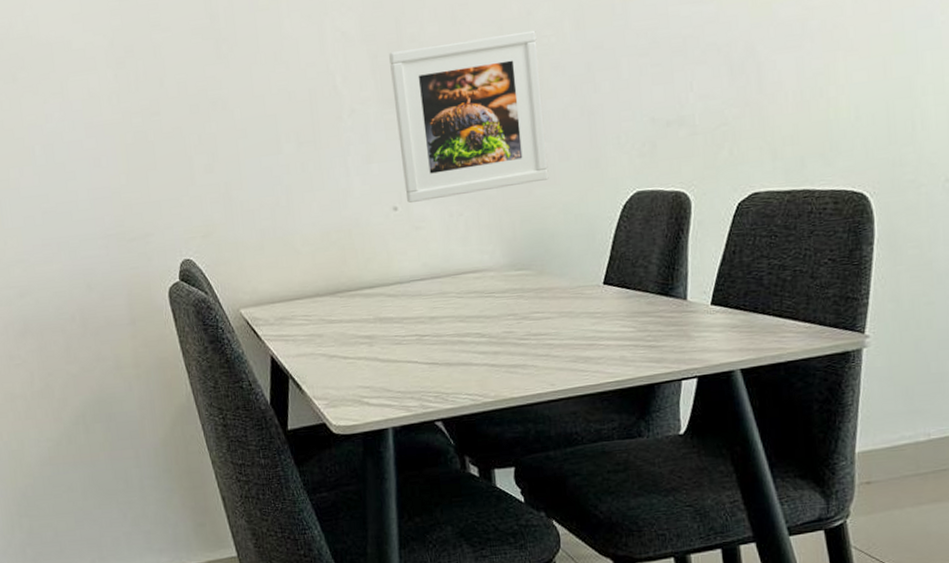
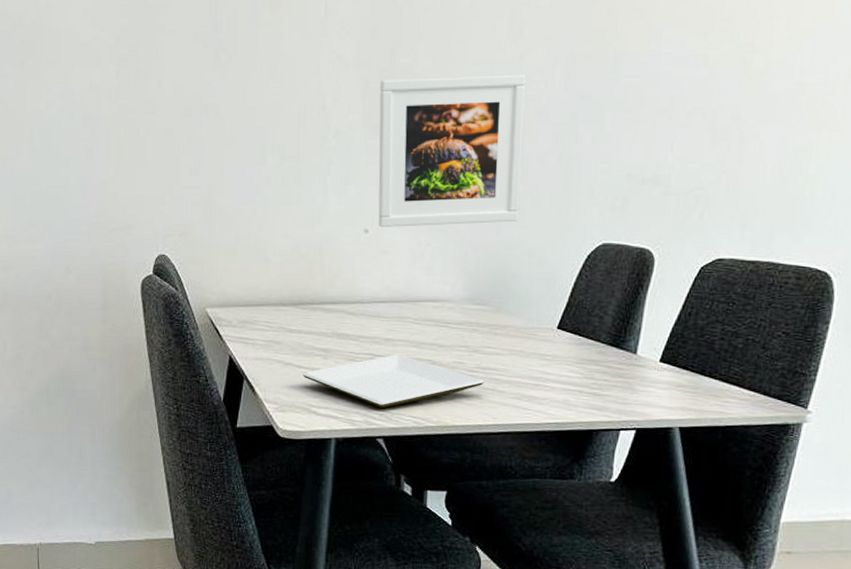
plate: none [349,331,538,389] -> present [302,354,485,408]

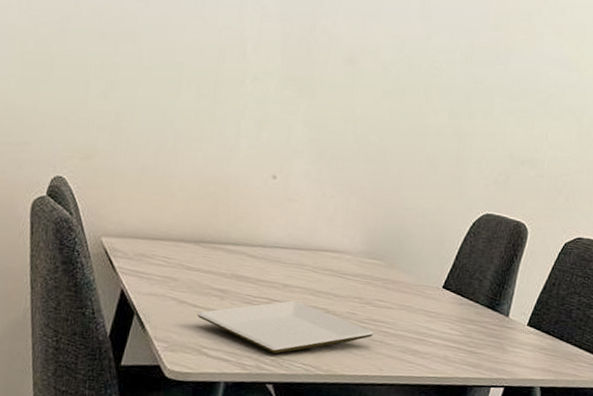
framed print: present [378,74,526,227] -> none [286,36,431,185]

